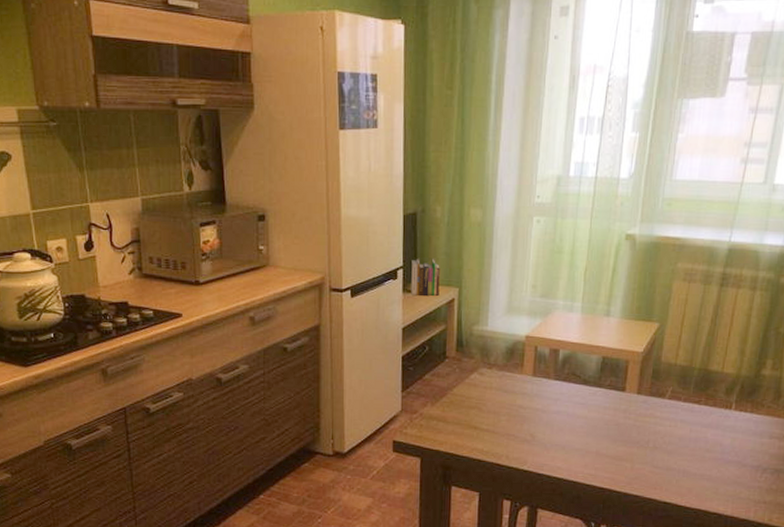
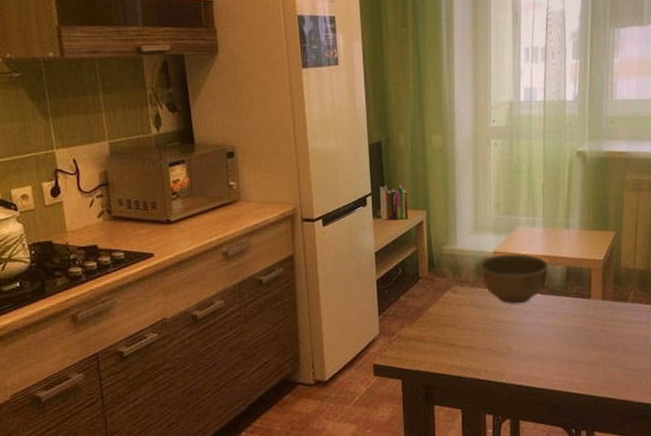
bowl: none [509,338,583,392] -> present [479,253,549,304]

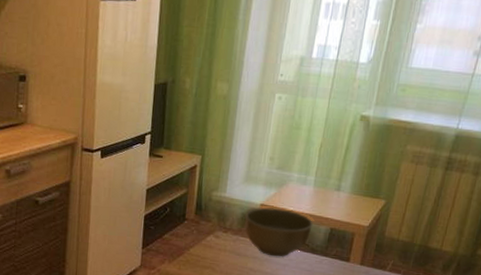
books: present [379,185,408,222] -> none [156,126,186,162]

